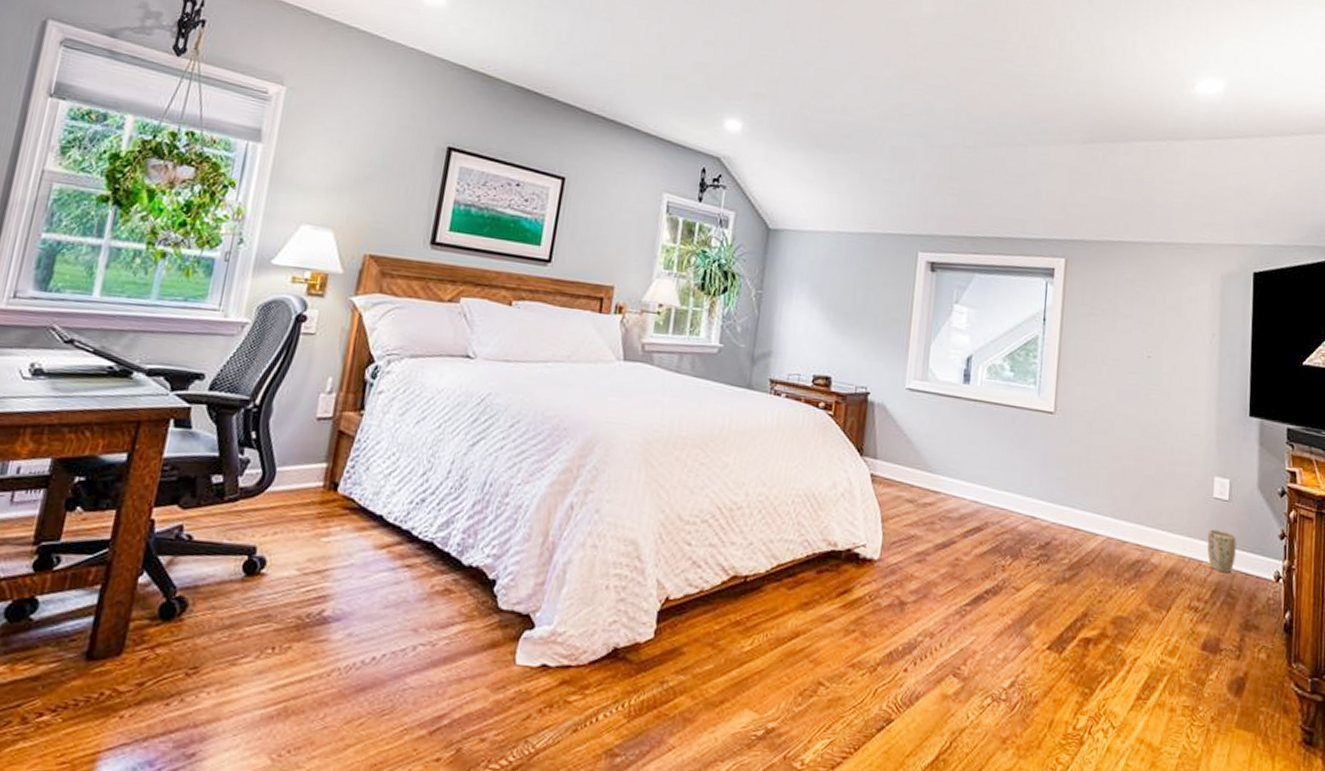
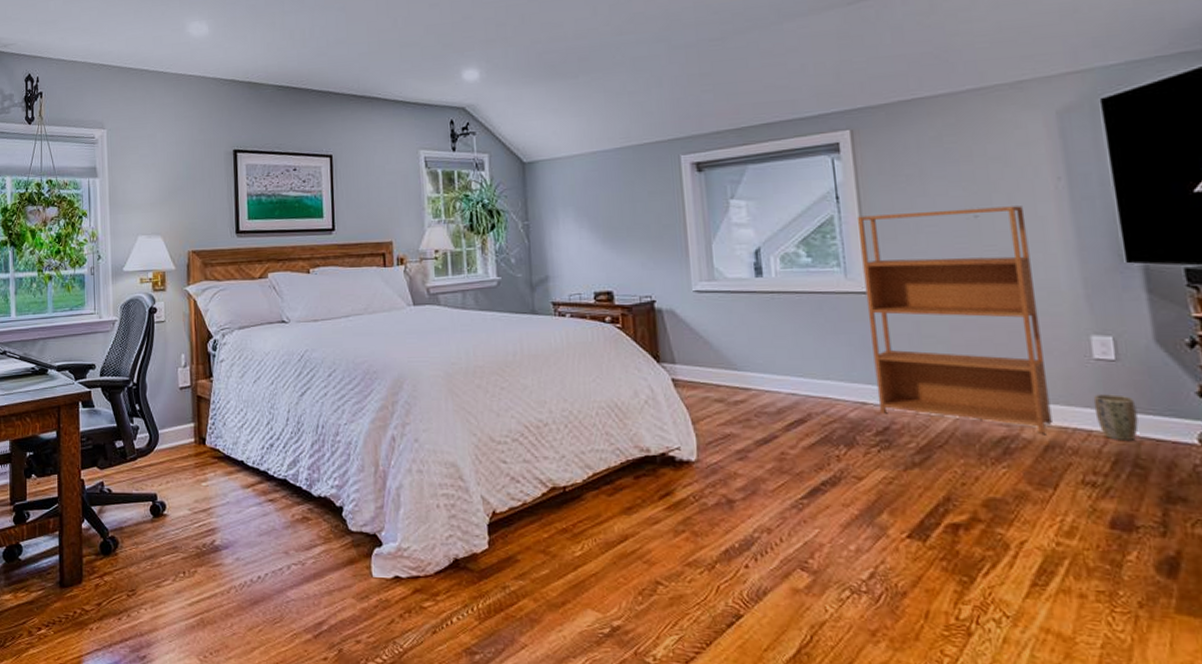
bookshelf: none [1044,340,1185,561] -> present [856,206,1053,434]

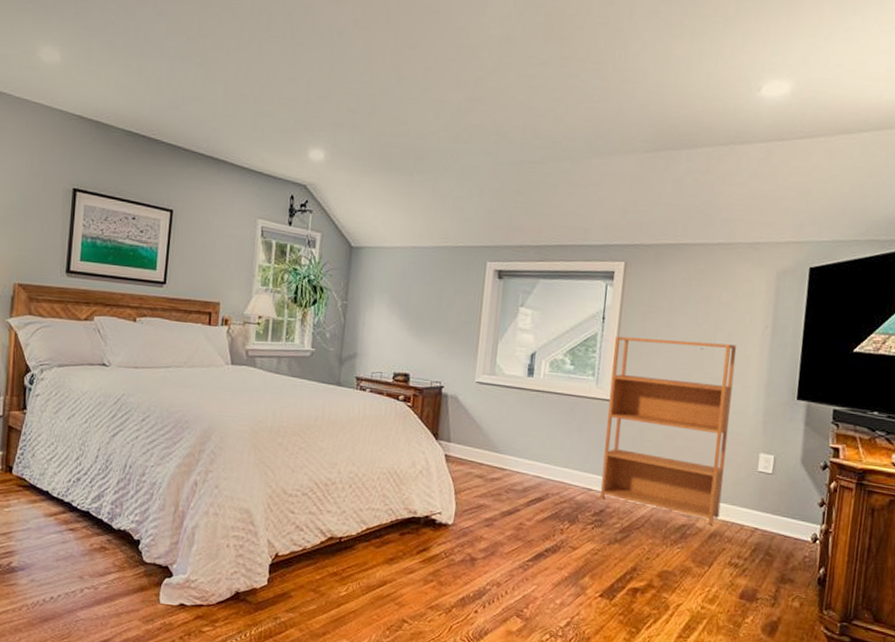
plant pot: present [1093,394,1139,440] -> none [749,498,778,535]

